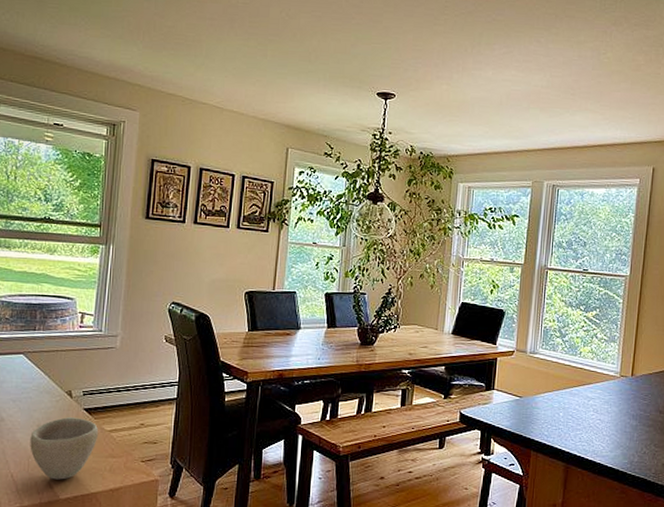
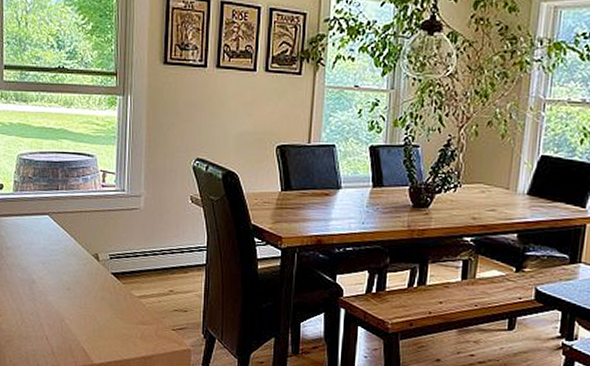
cup: present [30,416,99,480] -> none [61,280,128,345]

